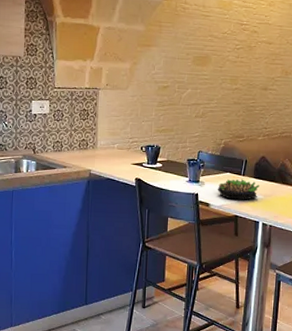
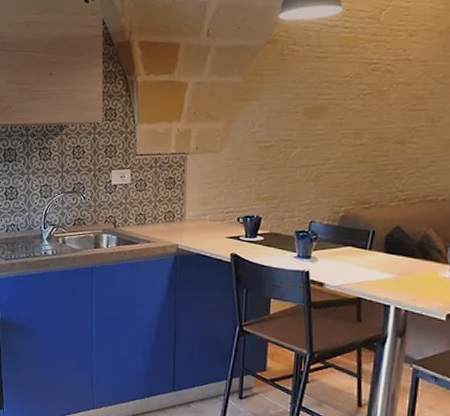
succulent plant: present [217,179,260,200] -> none [334,254,392,280]

